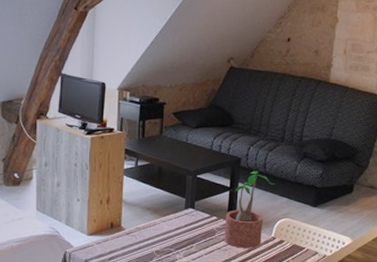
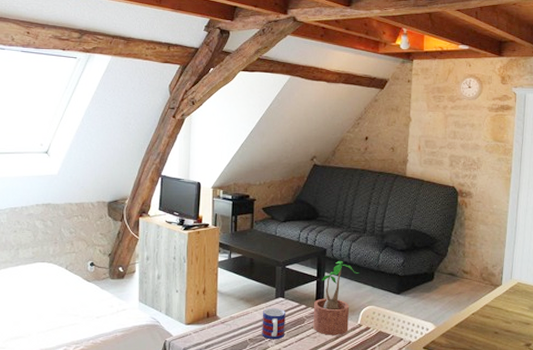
mug: none [170,218,196,252] -> present [262,307,286,340]

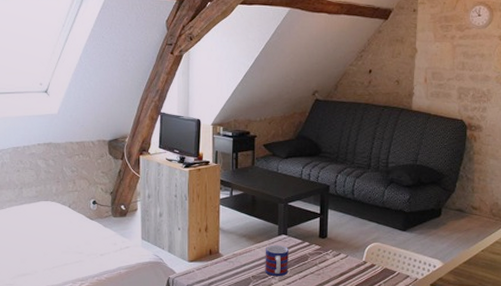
potted plant: present [313,261,360,335] -> none [317,198,364,272]

